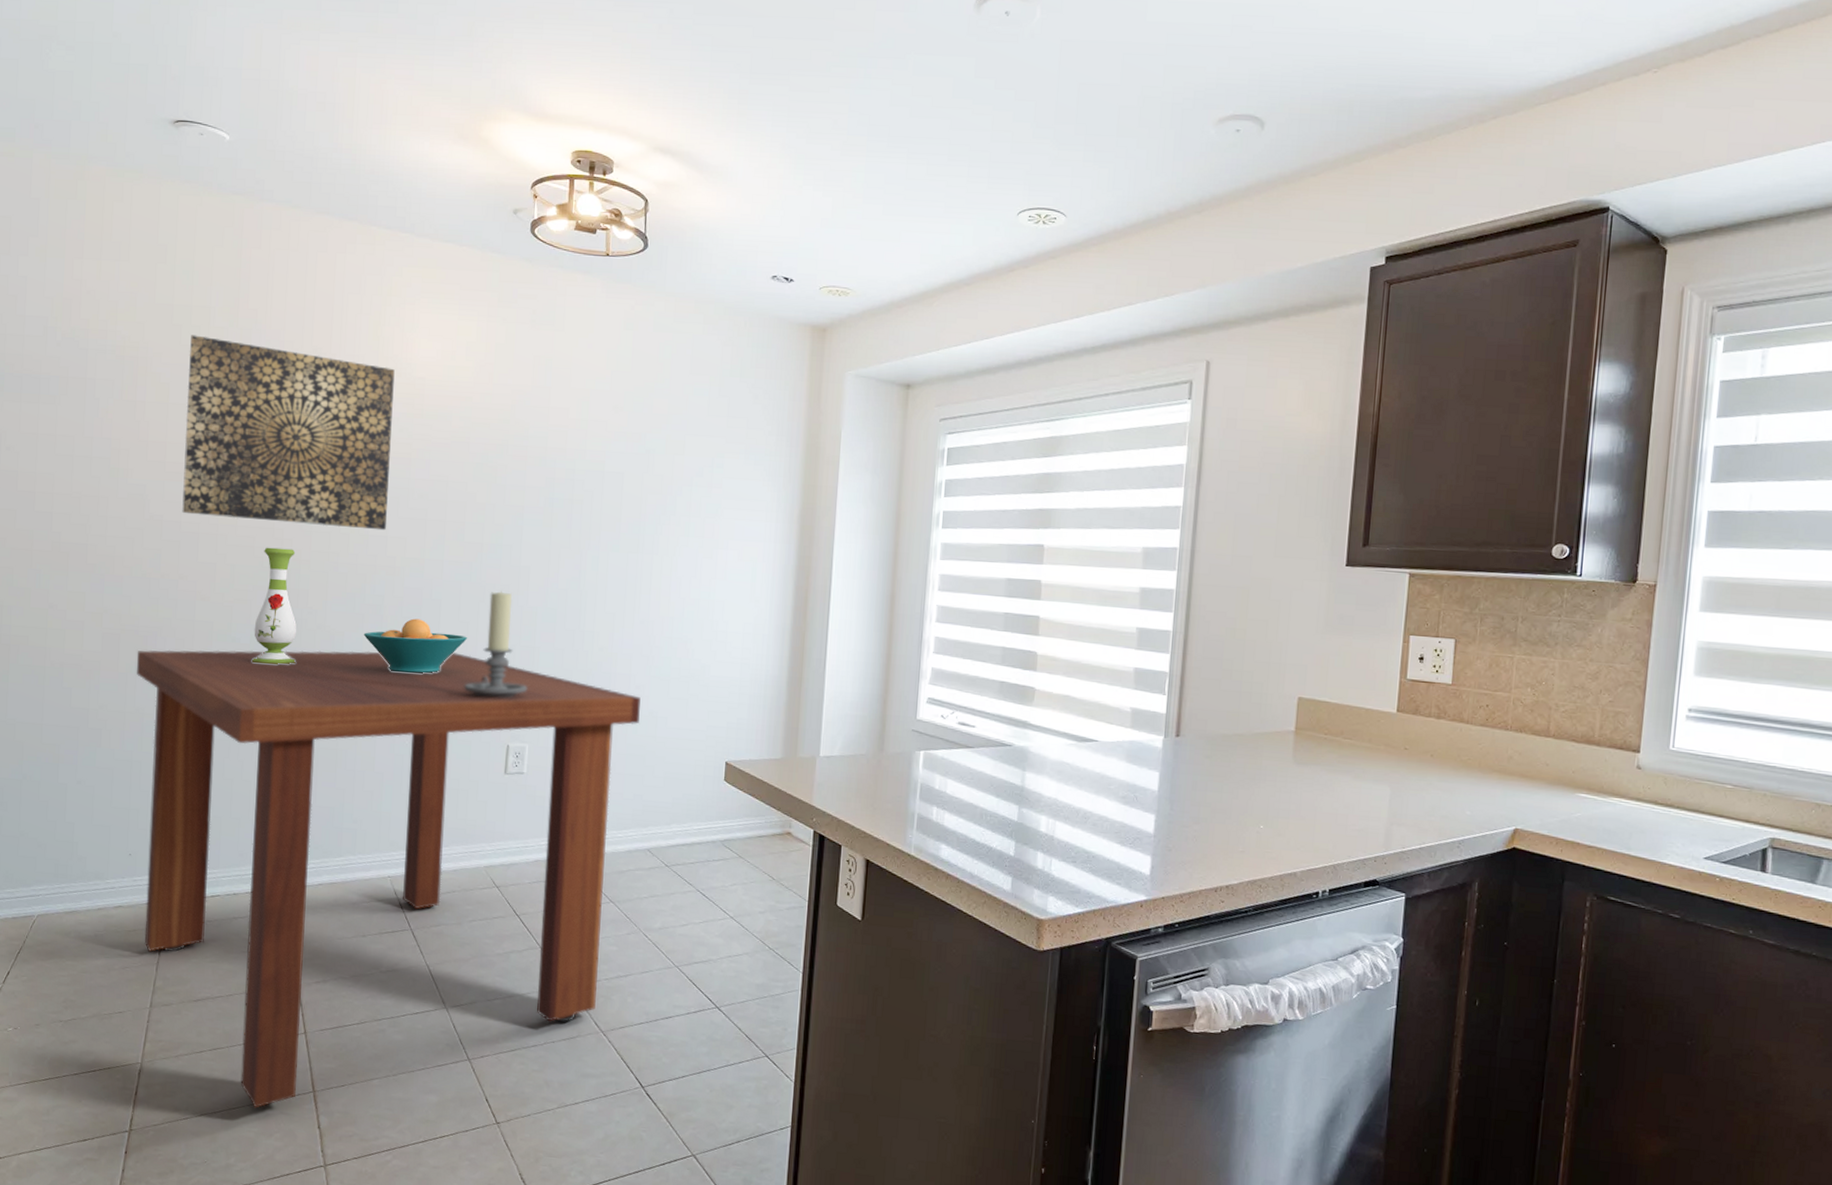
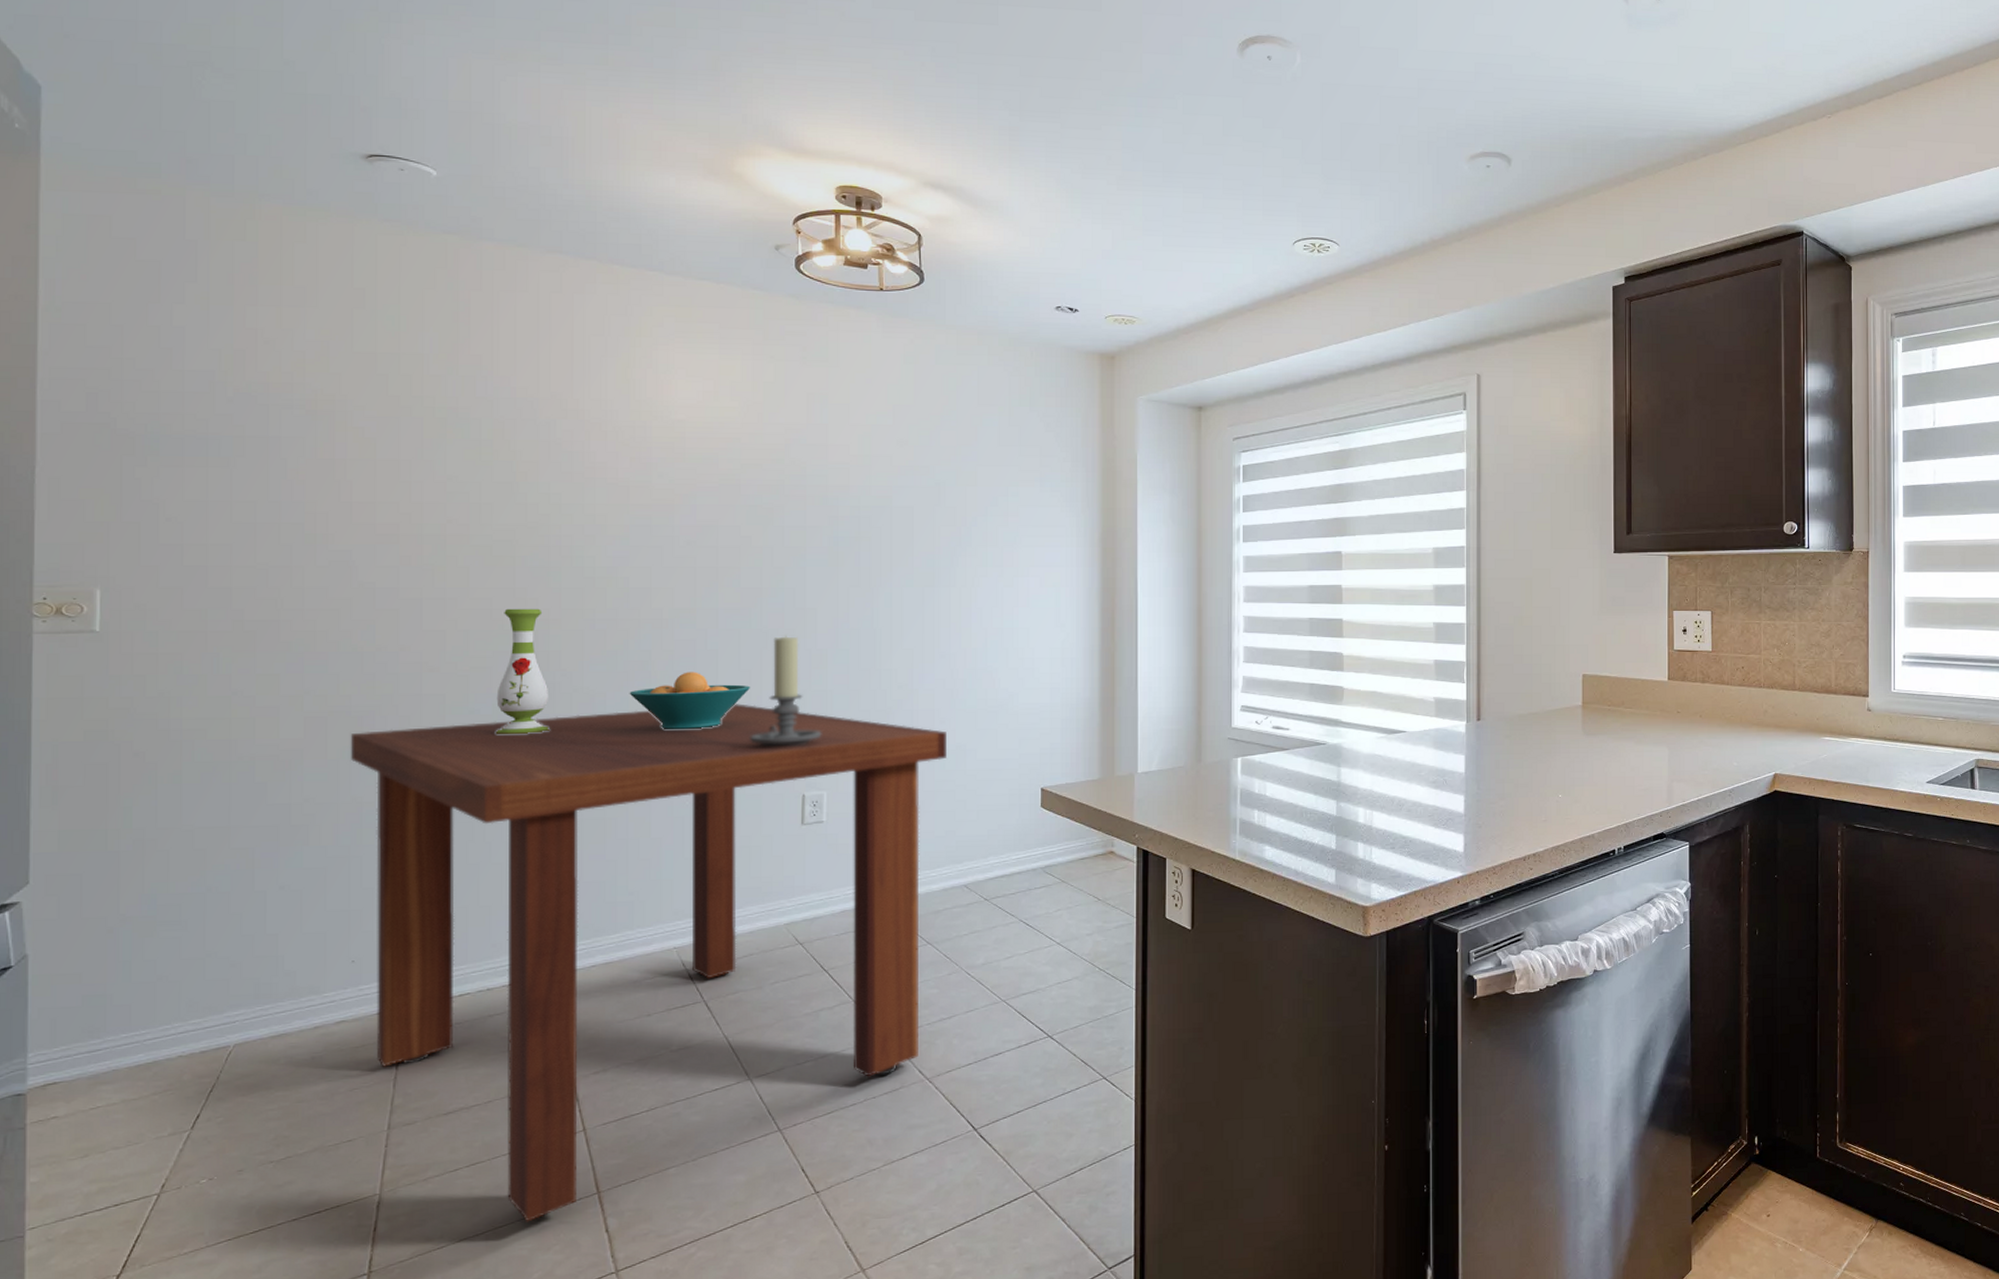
wall art: present [182,335,395,531] -> none [398,385,649,582]

